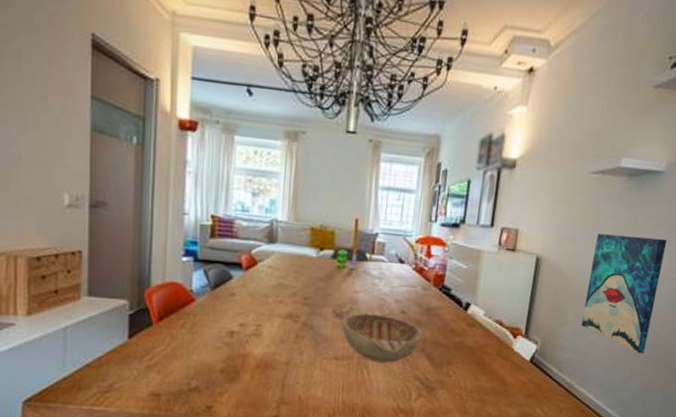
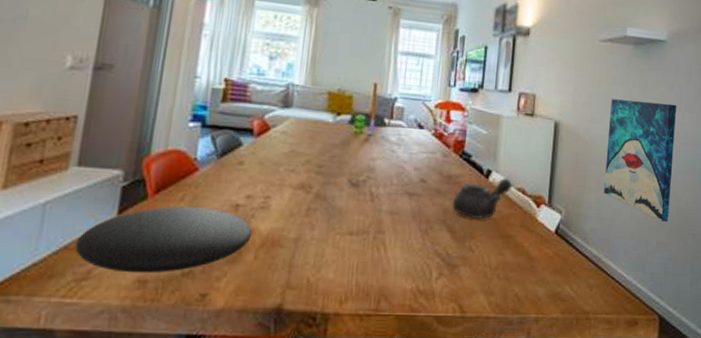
plate: none [96,332,248,388] -> present [75,206,253,274]
decorative bowl: present [342,312,422,363] -> none [358,181,443,238]
teapot: none [431,310,490,349] -> present [452,177,512,220]

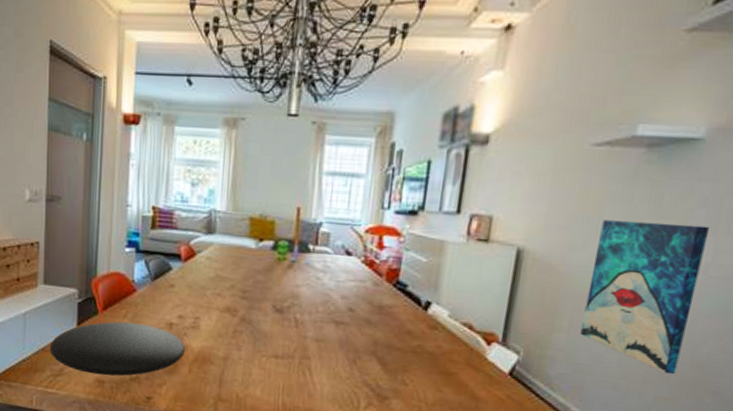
teapot: present [452,177,512,220] -> none [383,310,456,354]

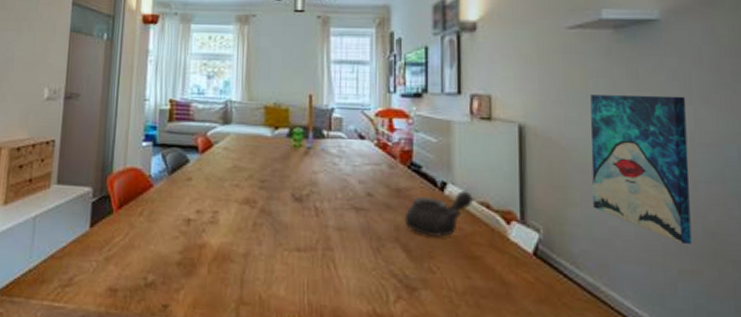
plate: present [50,321,186,376] -> none [59,220,204,283]
teapot: none [383,310,456,354] -> present [404,189,473,238]

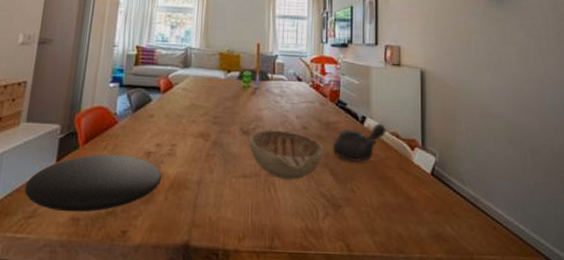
plate: none [59,220,204,283] -> present [24,154,162,212]
decorative bowl: none [303,195,394,256] -> present [249,128,324,180]
wall art: present [590,94,692,245] -> none [472,47,544,163]

